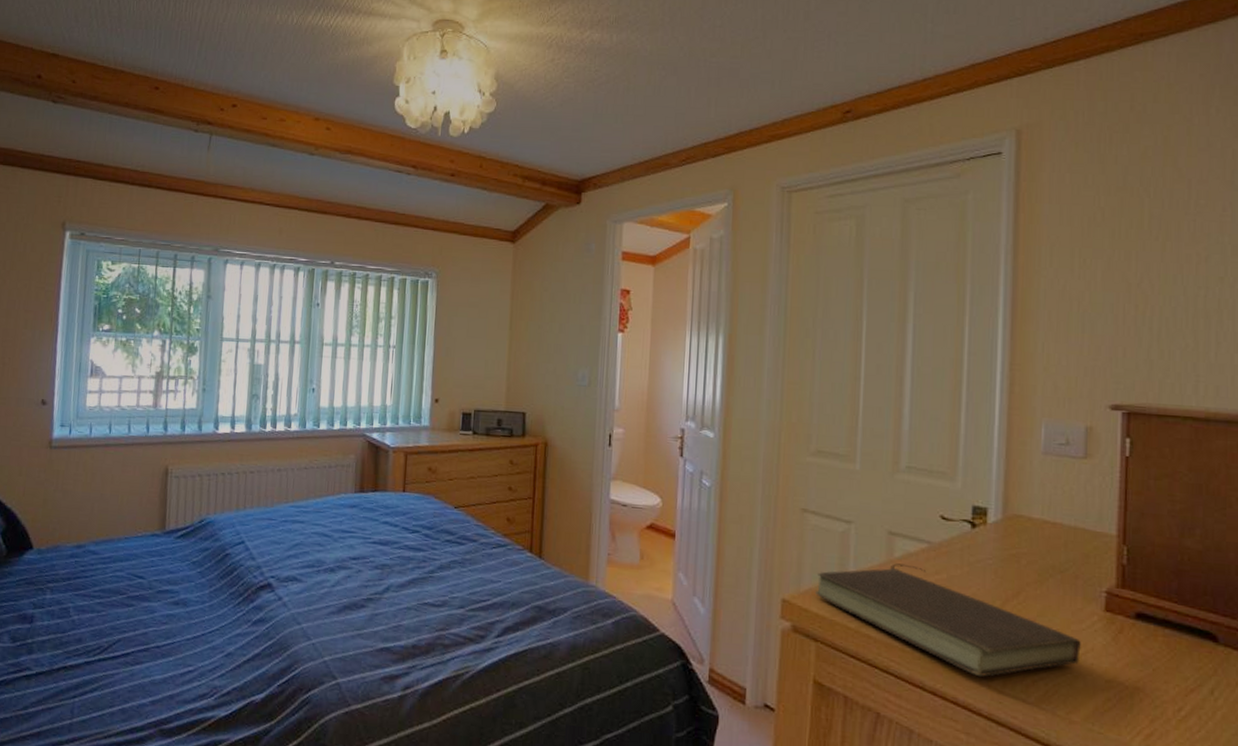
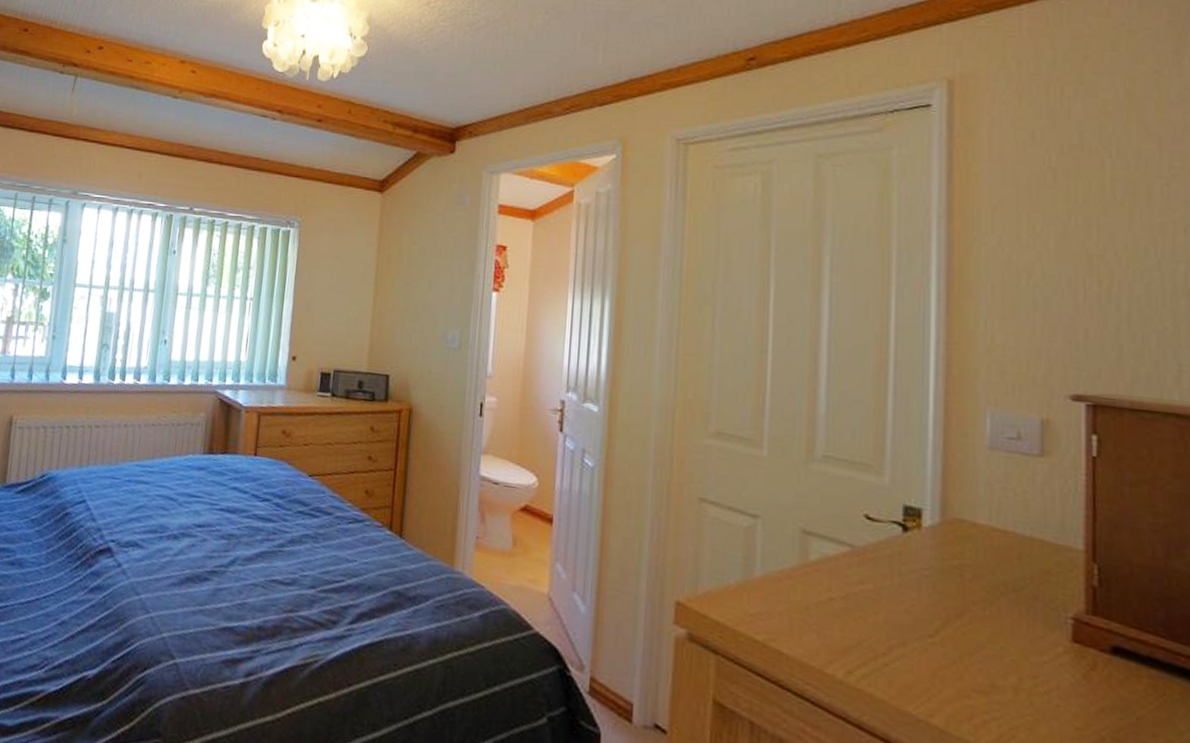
book: present [814,563,1081,677] -> none [714,567,1043,712]

